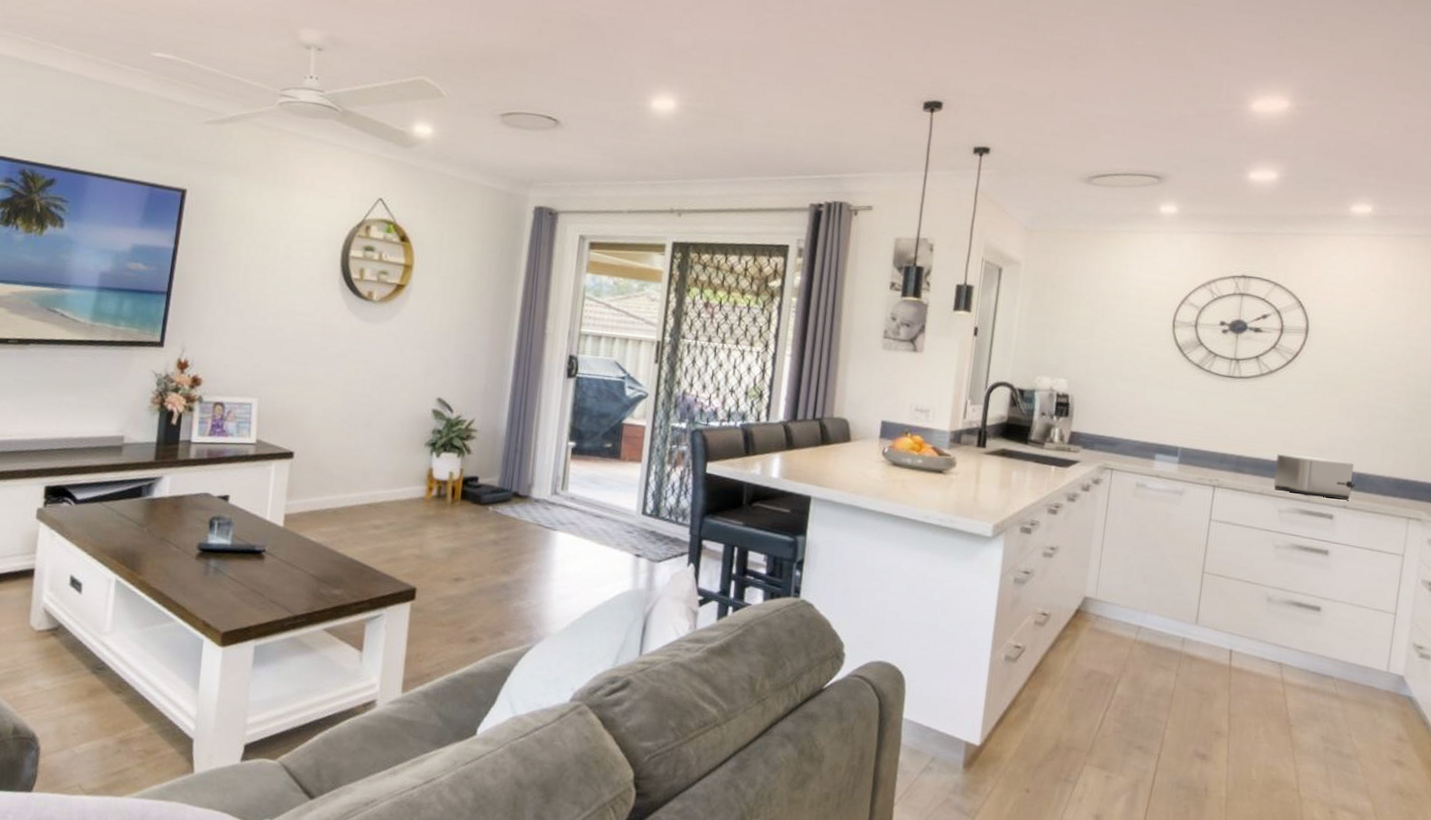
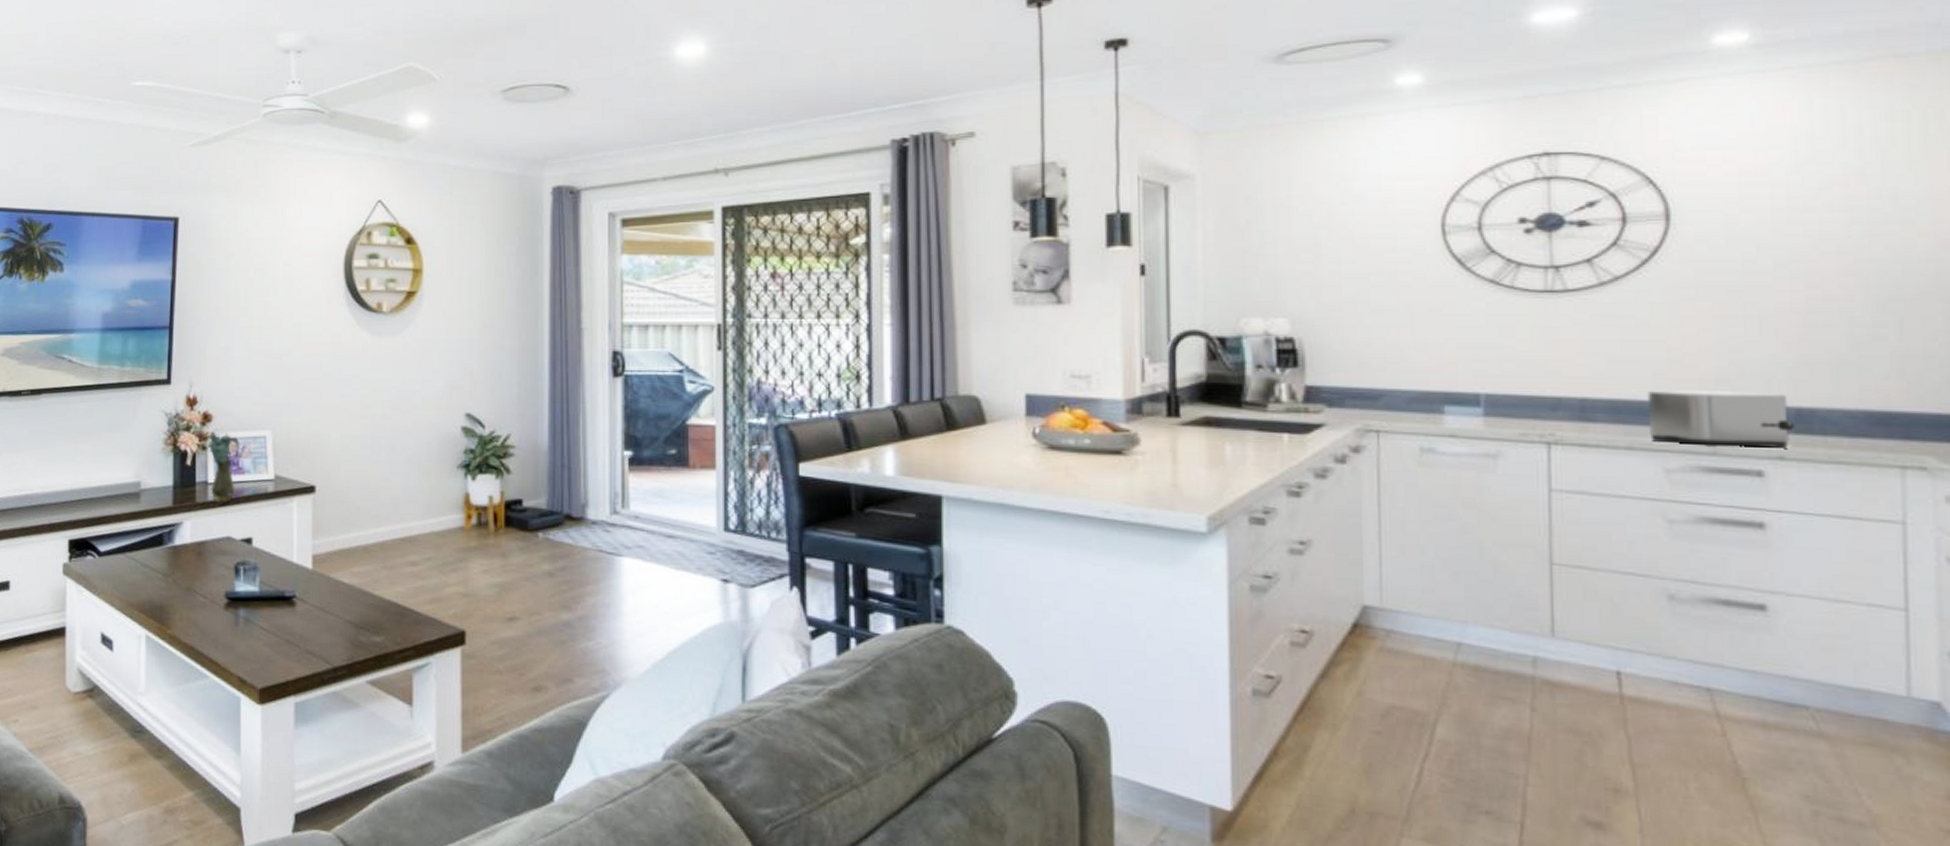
vase: none [193,396,218,463] -> present [208,433,235,504]

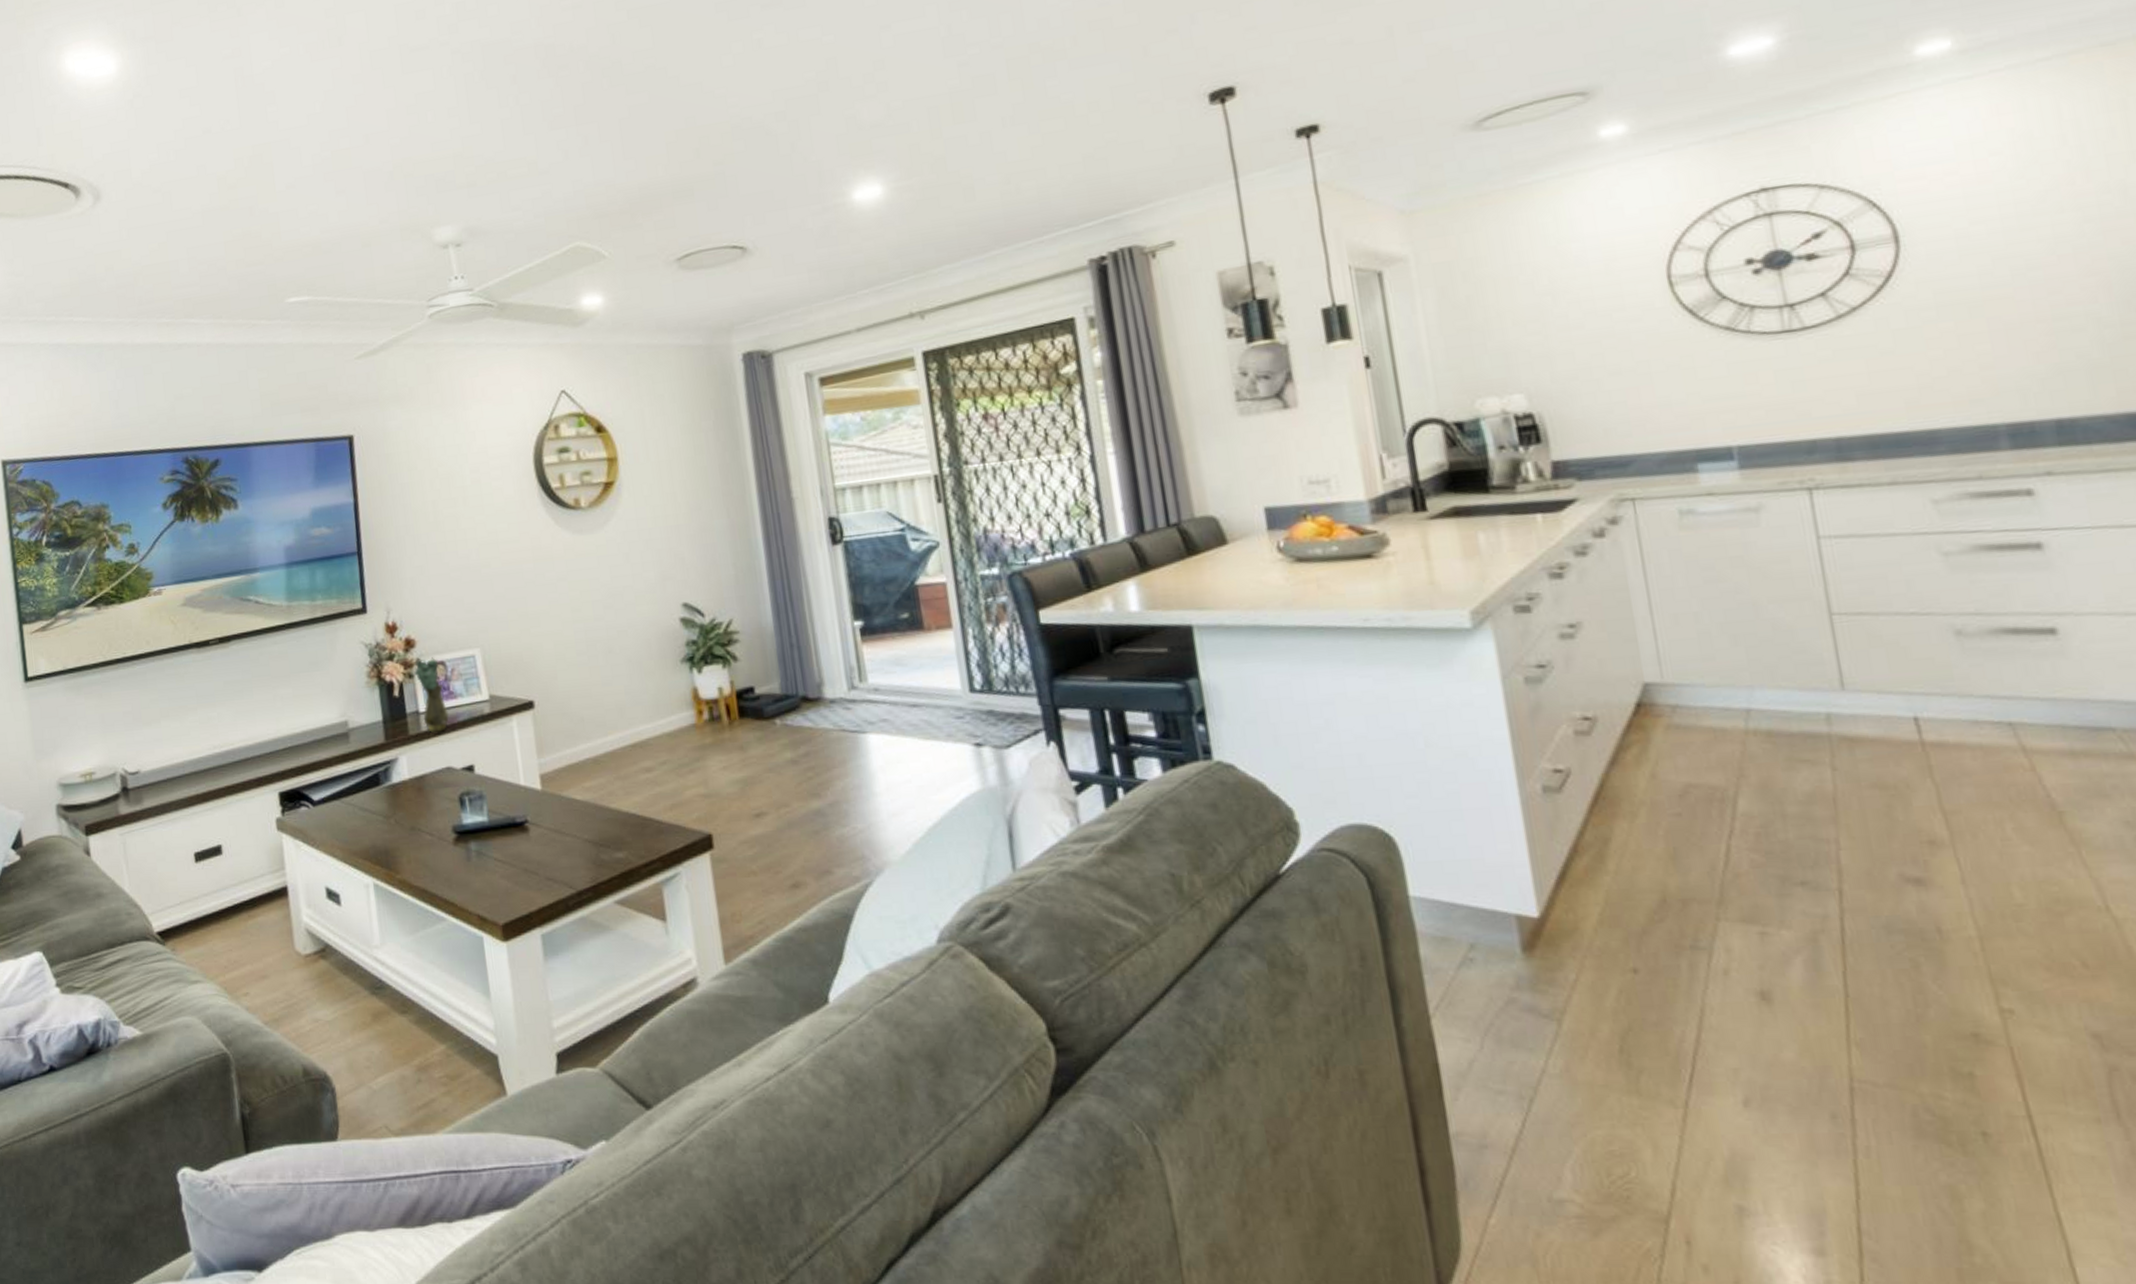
toaster: present [1647,390,1795,448] -> none [1902,406,2058,474]

